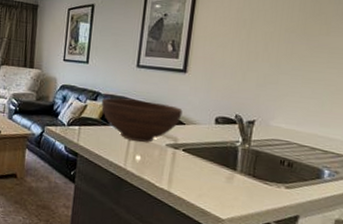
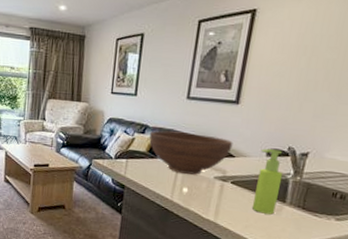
soap dispenser: none [204,116,232,183] -> present [251,148,284,215]

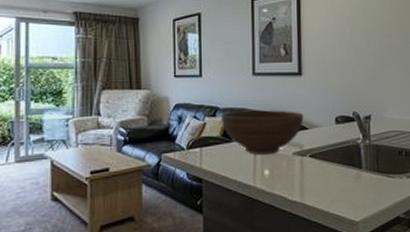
soap dispenser: present [251,148,284,215] -> none [329,116,355,184]

